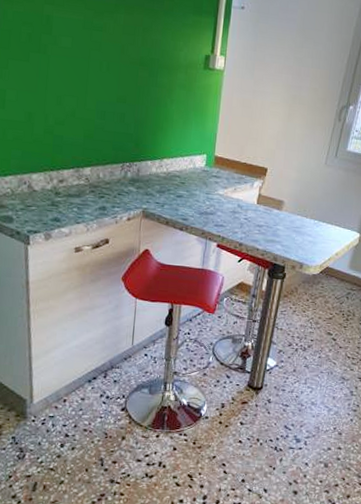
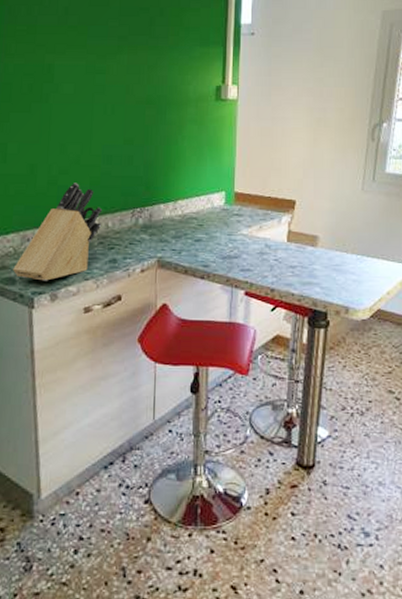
knife block: none [10,134,95,222] -> present [13,183,103,281]

